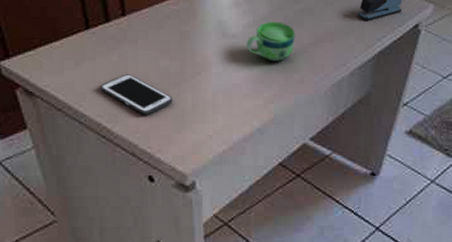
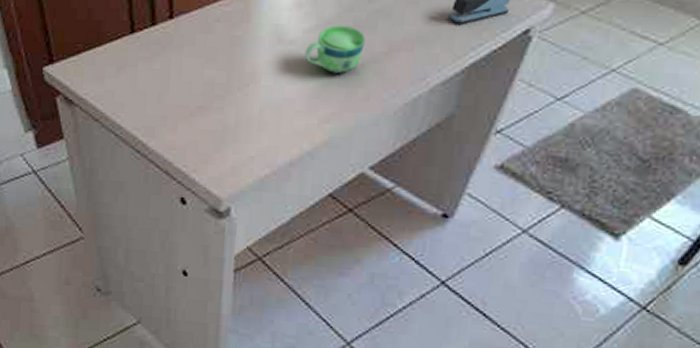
cell phone: present [100,74,173,115] -> none [140,84,215,130]

